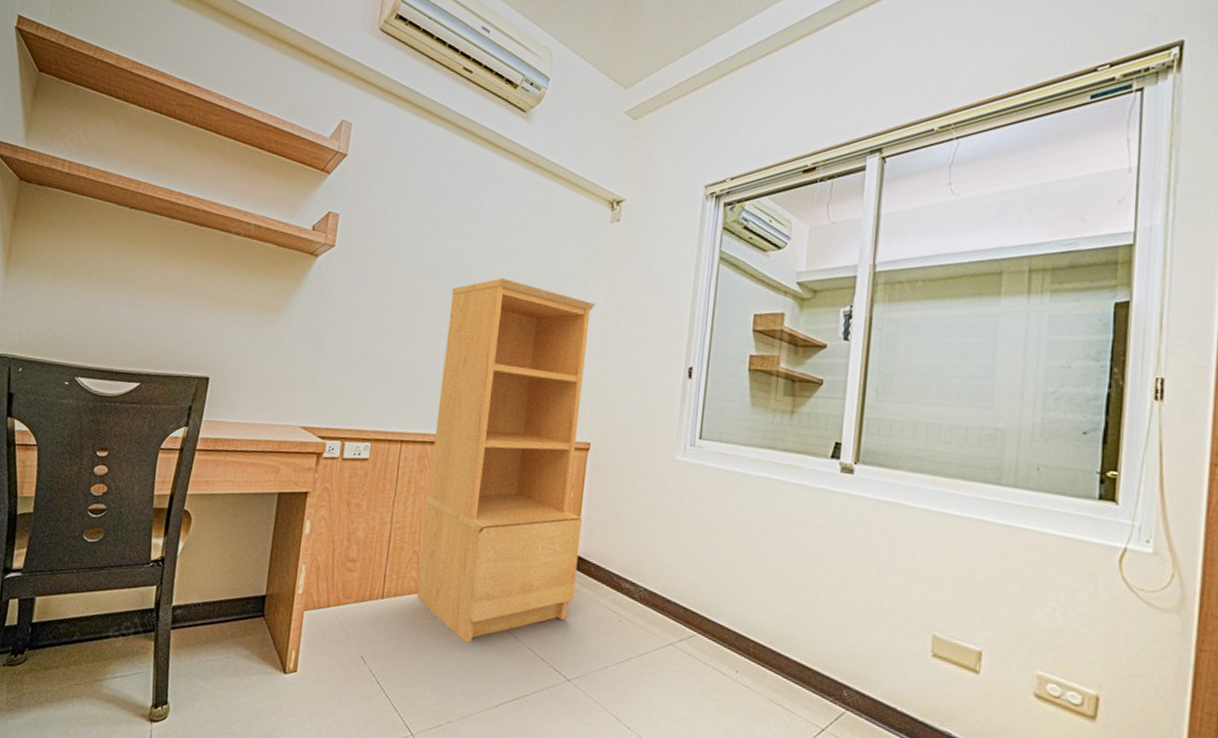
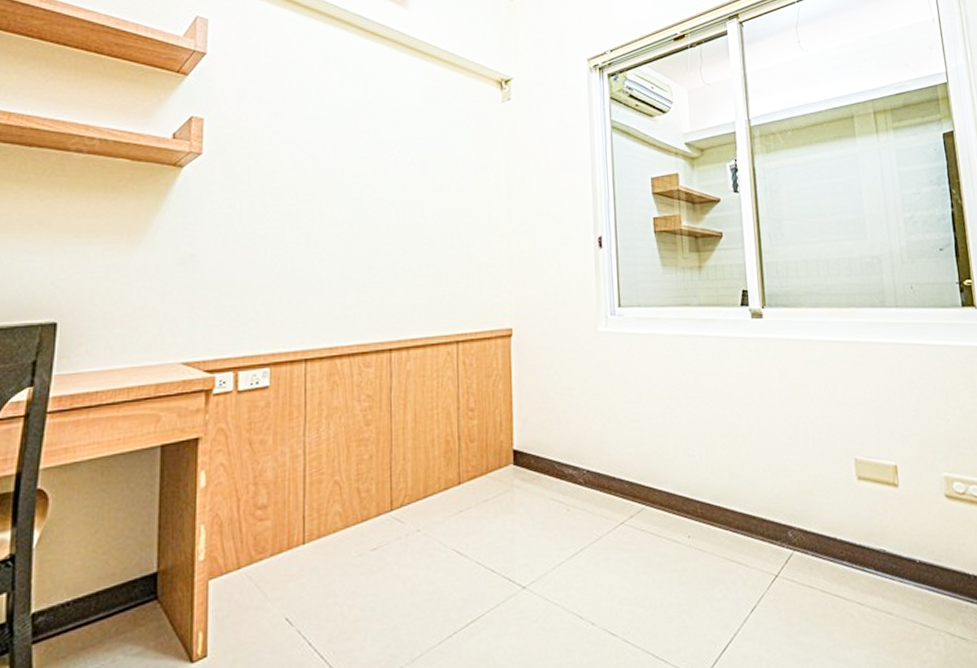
bookcase: present [416,277,596,643] -> none [342,168,518,573]

